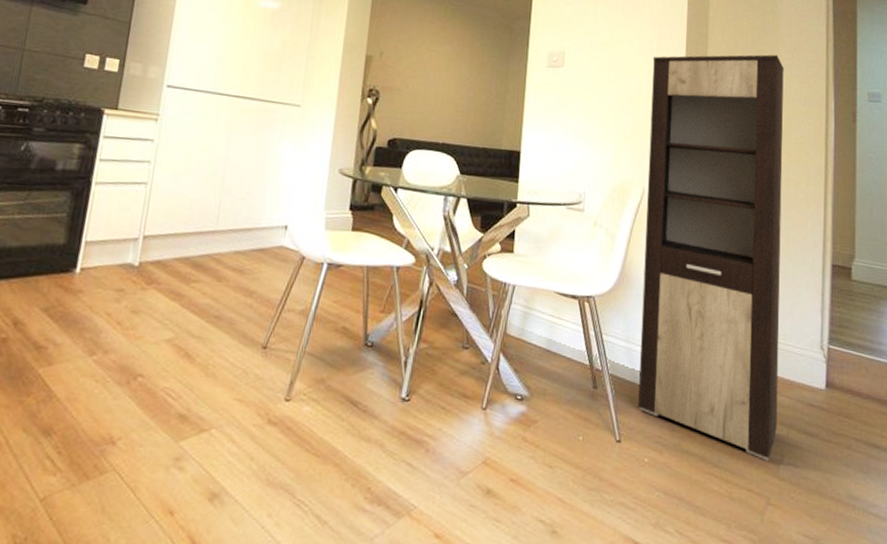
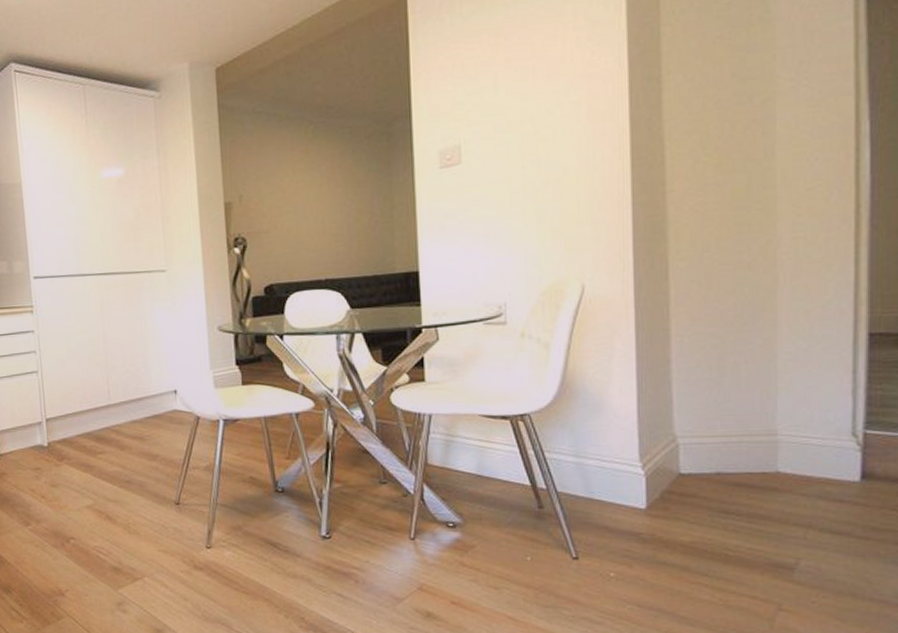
cabinet: present [638,54,784,461] -> none [582,77,789,566]

